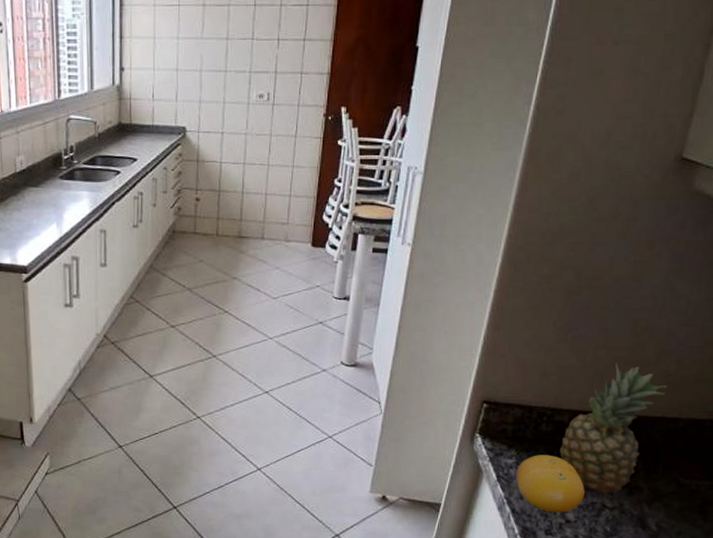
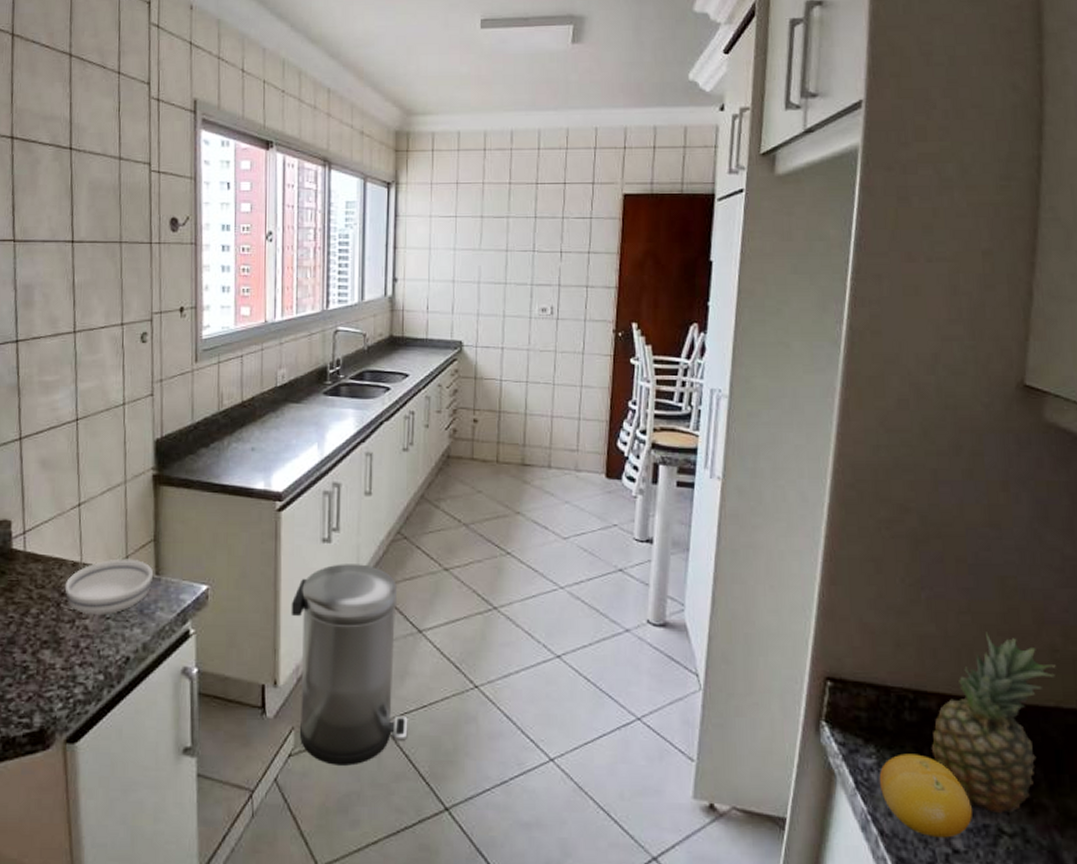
pedal bin: none [40,324,143,479] -> present [291,564,408,766]

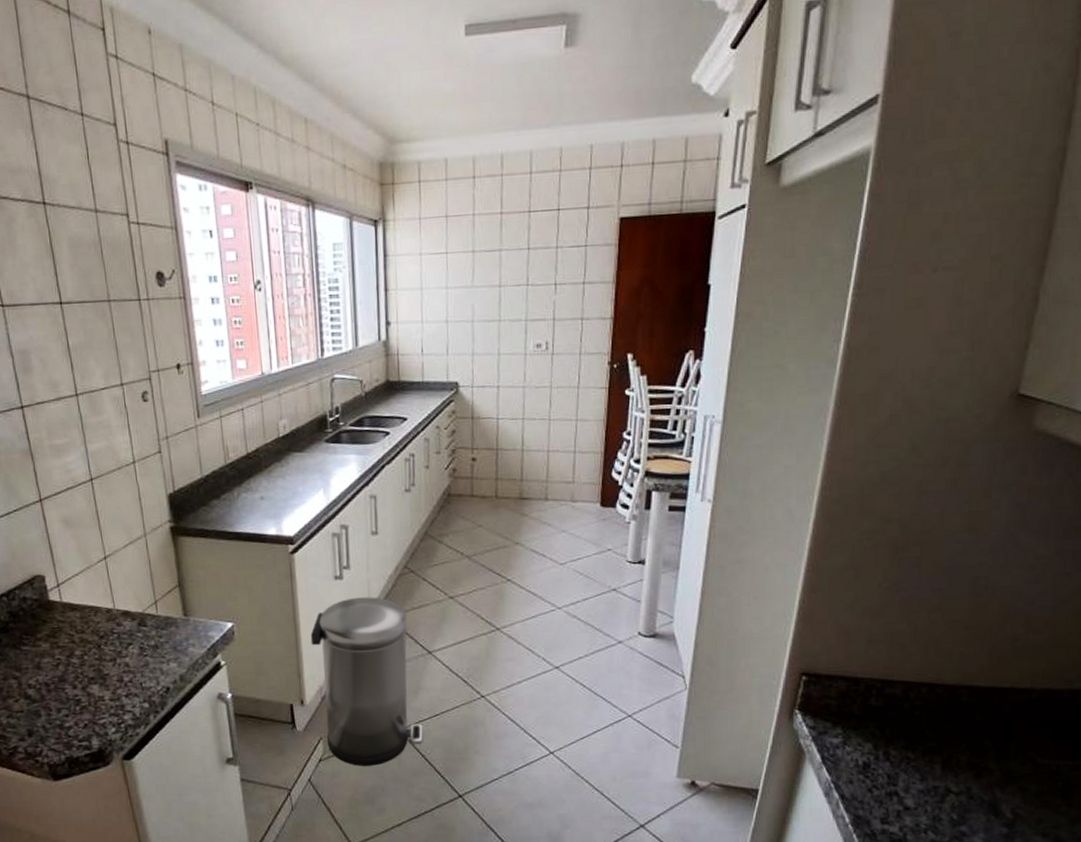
bowl: present [64,558,154,616] -> none [102,603,183,654]
fruit: present [879,753,972,838] -> none [843,732,925,799]
fruit: present [931,632,1056,814] -> none [893,626,1016,777]

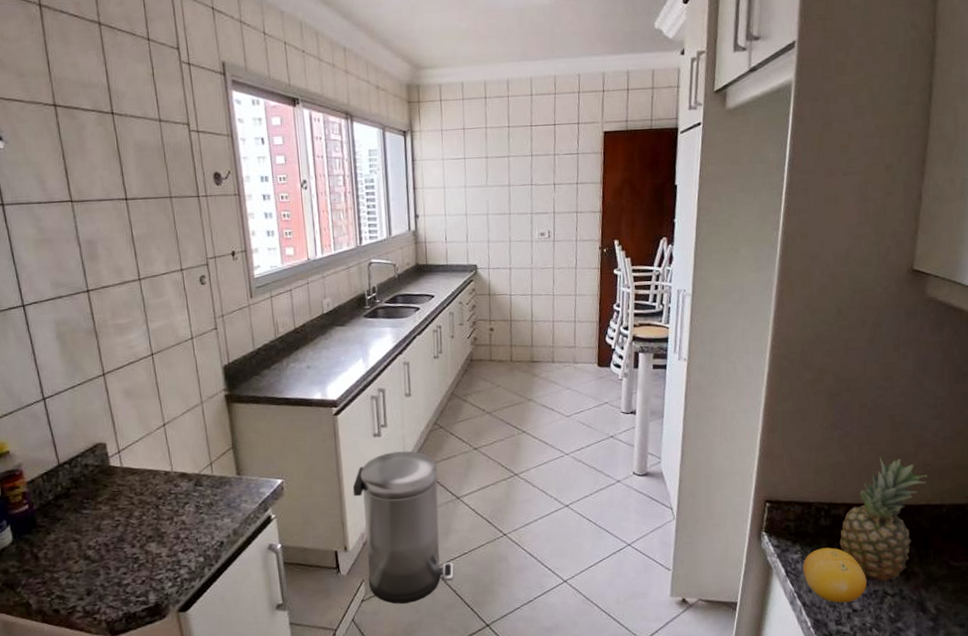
fruit: none [843,732,925,799] -> present [803,547,867,603]
fruit: none [893,626,1016,777] -> present [839,456,927,582]

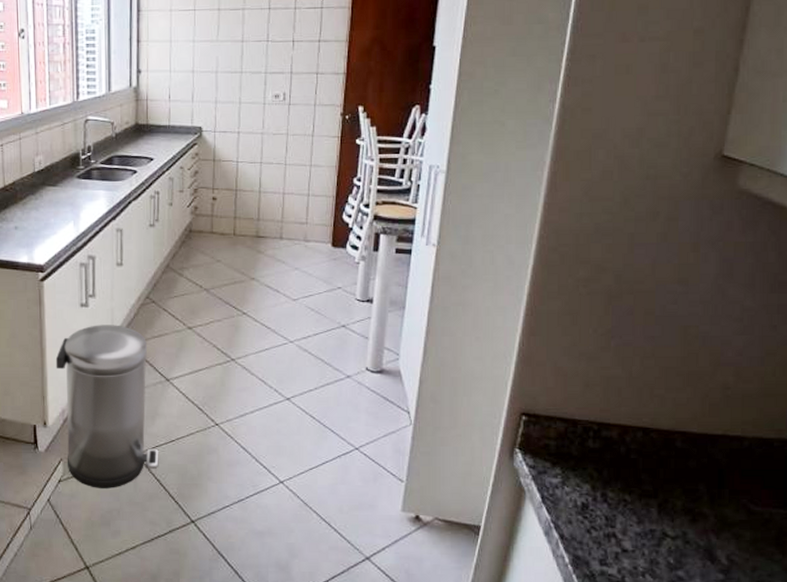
fruit: present [803,547,867,603] -> none [562,474,641,540]
fruit: present [839,456,927,582] -> none [610,373,726,521]

